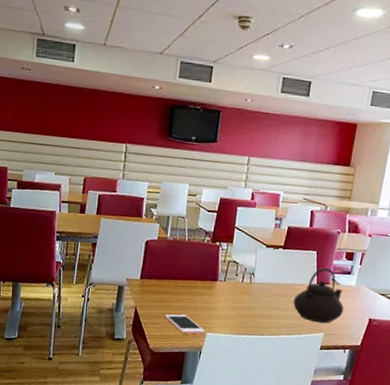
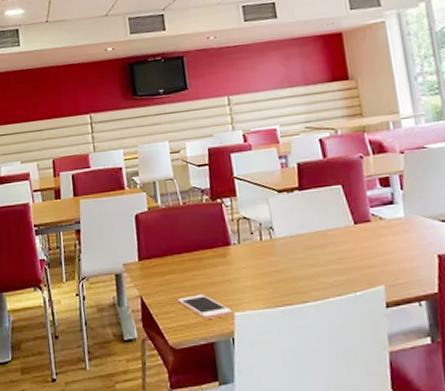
teapot: present [293,267,344,324] -> none [330,201,401,274]

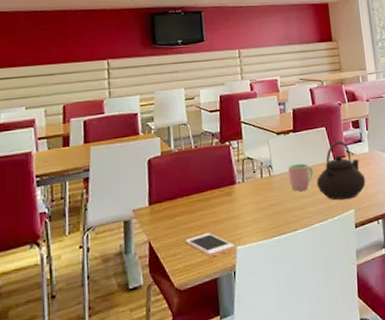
cup: none [293,226,327,258] -> present [288,163,314,191]
teapot: none [330,201,401,274] -> present [316,141,366,201]

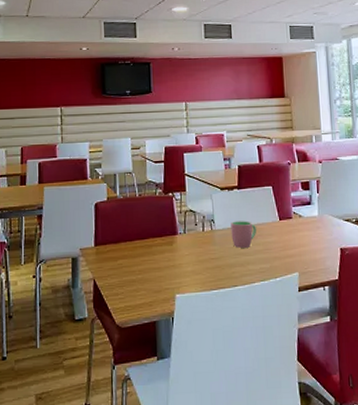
cell phone: present [185,232,235,257] -> none [127,278,174,300]
teapot: present [316,141,366,201] -> none [259,201,313,262]

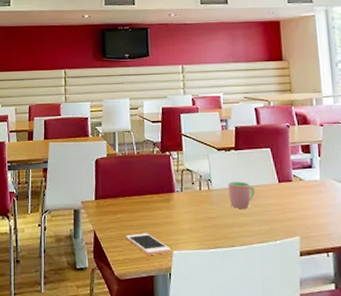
cell phone: none [127,278,174,300] -> present [126,233,171,255]

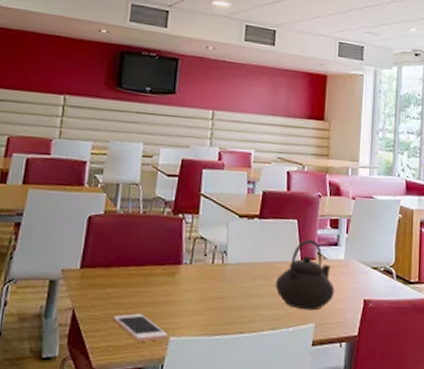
cup: present [228,182,256,208] -> none [244,256,275,288]
teapot: none [257,164,315,226] -> present [275,239,335,311]

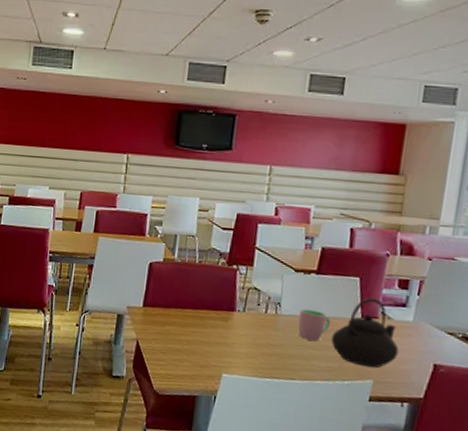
cell phone: present [113,313,168,341] -> none [171,349,221,376]
cup: none [244,256,275,288] -> present [298,309,331,341]

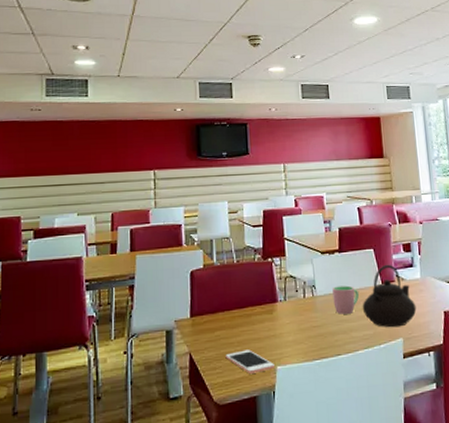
cell phone: none [171,349,221,376] -> present [225,349,275,374]

